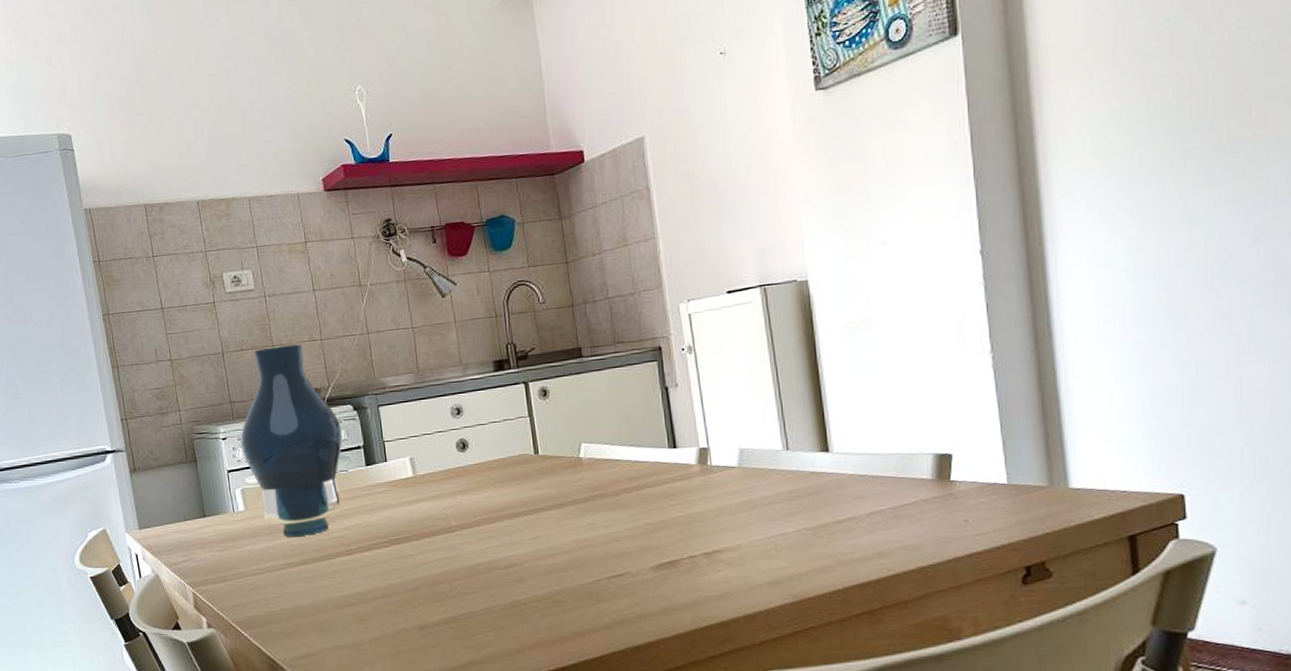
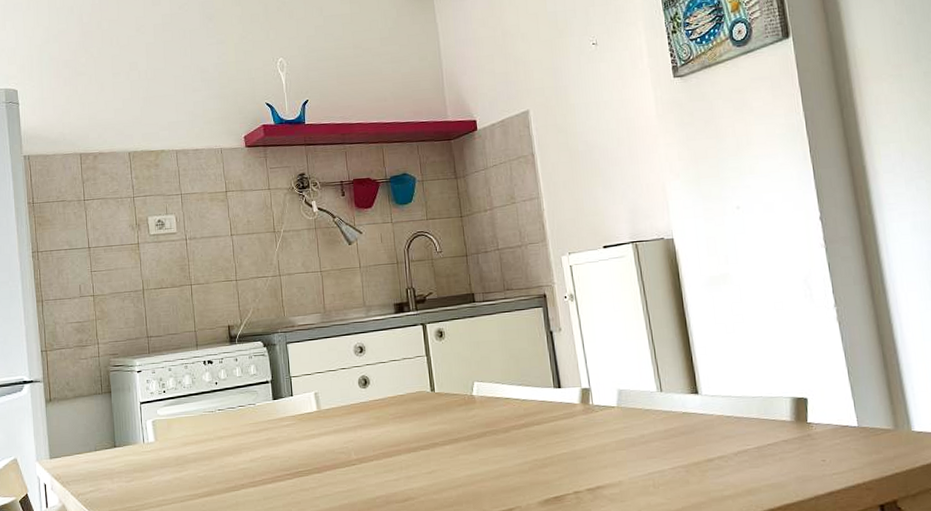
vase: present [240,344,343,537] -> none [155,283,252,468]

